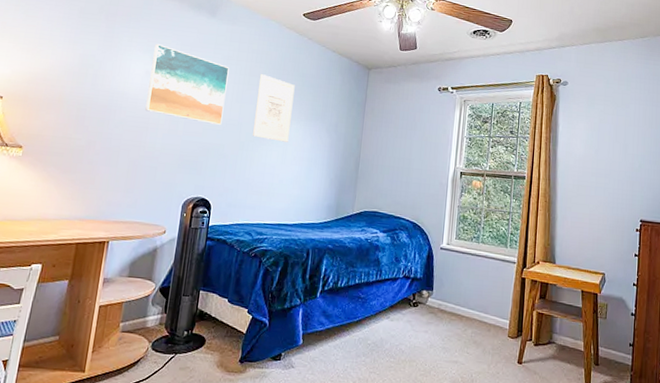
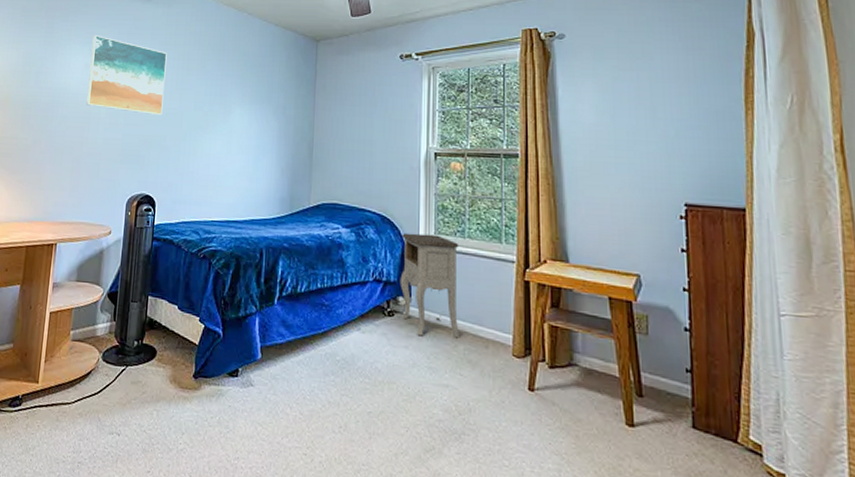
wall art: present [252,74,295,142] -> none [194,57,237,129]
nightstand: none [424,237,474,324] -> present [400,232,459,339]

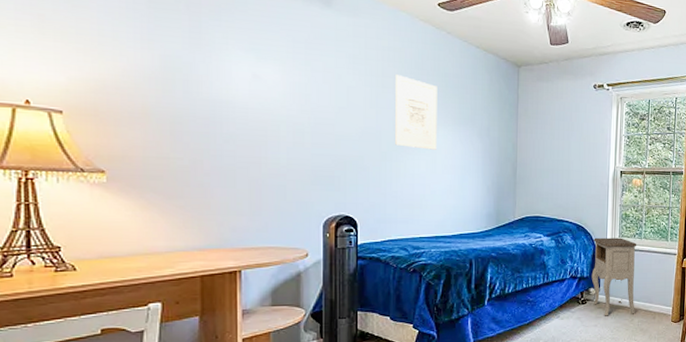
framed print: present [86,34,167,115] -> none [259,40,357,134]
wall art: none [194,57,237,129] -> present [394,75,437,150]

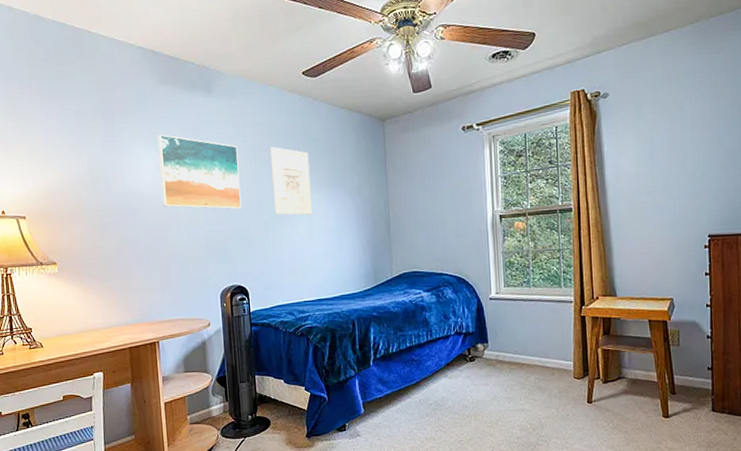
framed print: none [259,40,357,134] -> present [158,134,242,209]
nightstand: present [591,237,637,316] -> none [476,287,530,374]

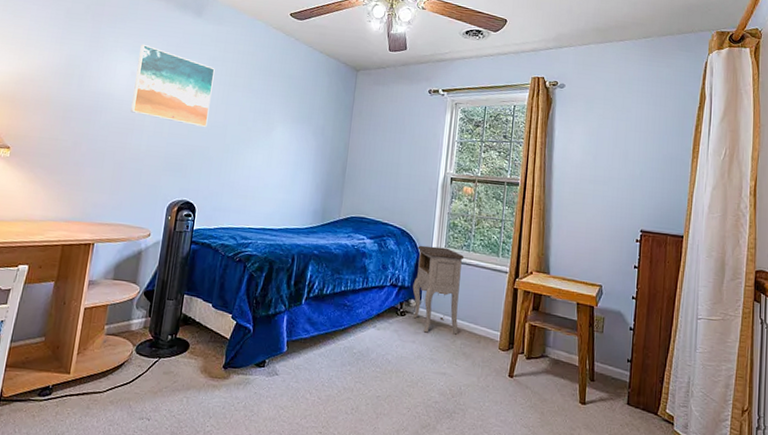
wall art: present [269,147,313,215] -> none [237,75,281,145]
nightstand: none [476,287,530,374] -> present [412,245,465,335]

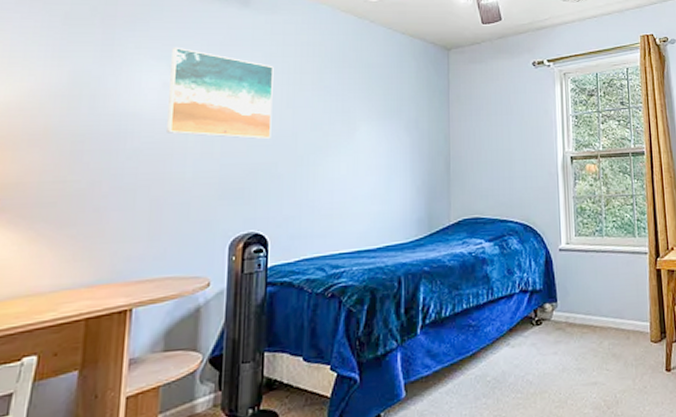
nightstand: present [412,245,465,335] -> none [545,237,604,340]

